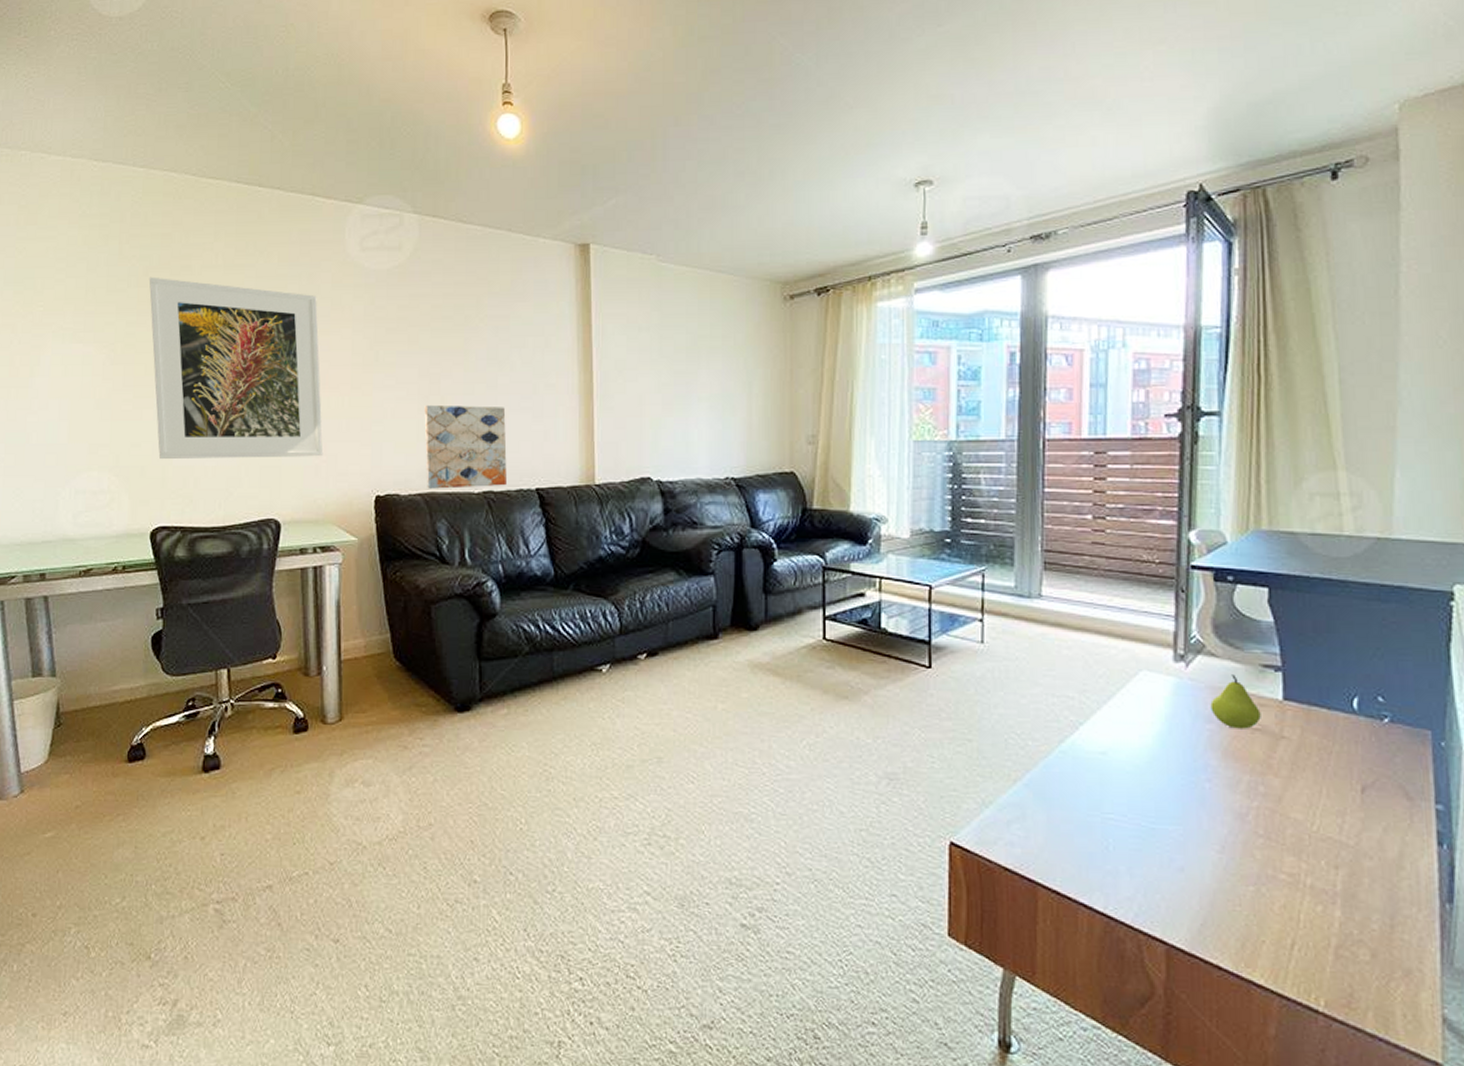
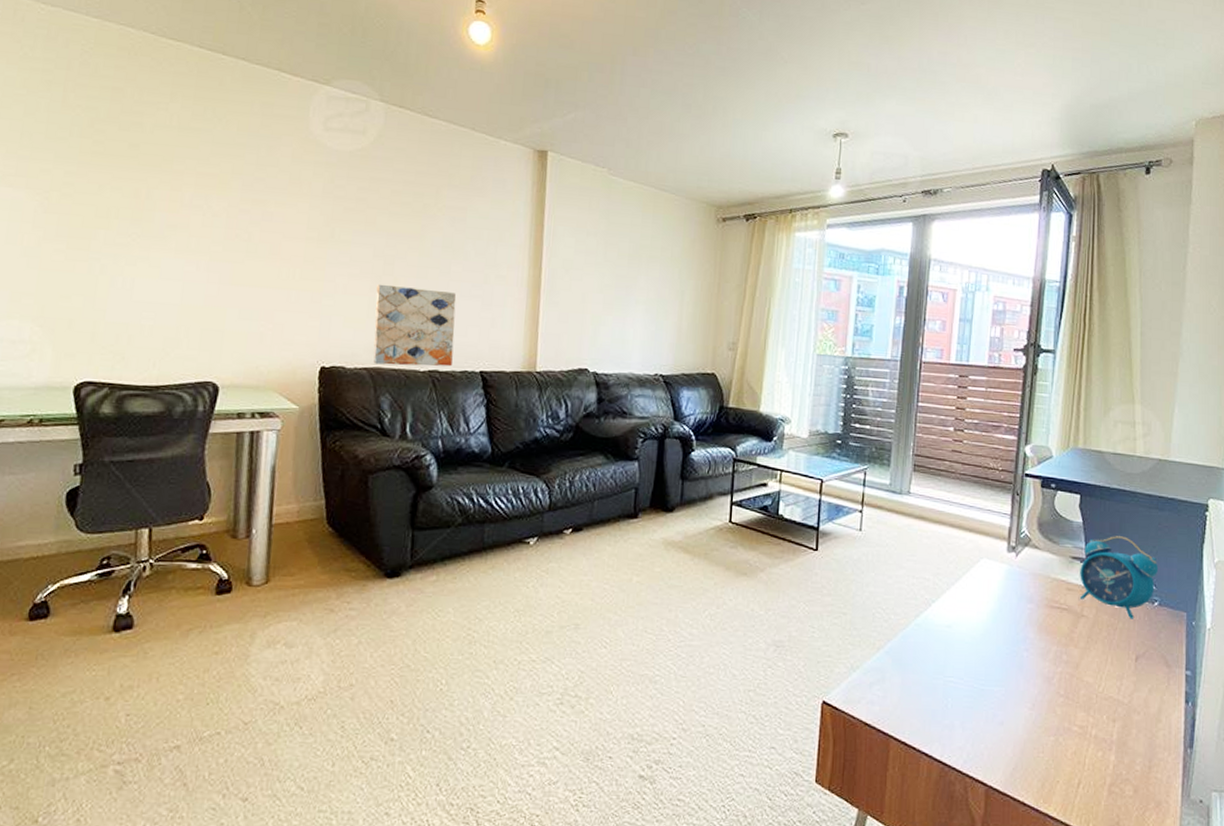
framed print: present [148,277,324,459] -> none [90,129,276,325]
fruit: present [1210,674,1261,729] -> none [1032,564,1068,609]
alarm clock: none [1275,637,1387,740] -> present [1080,536,1159,619]

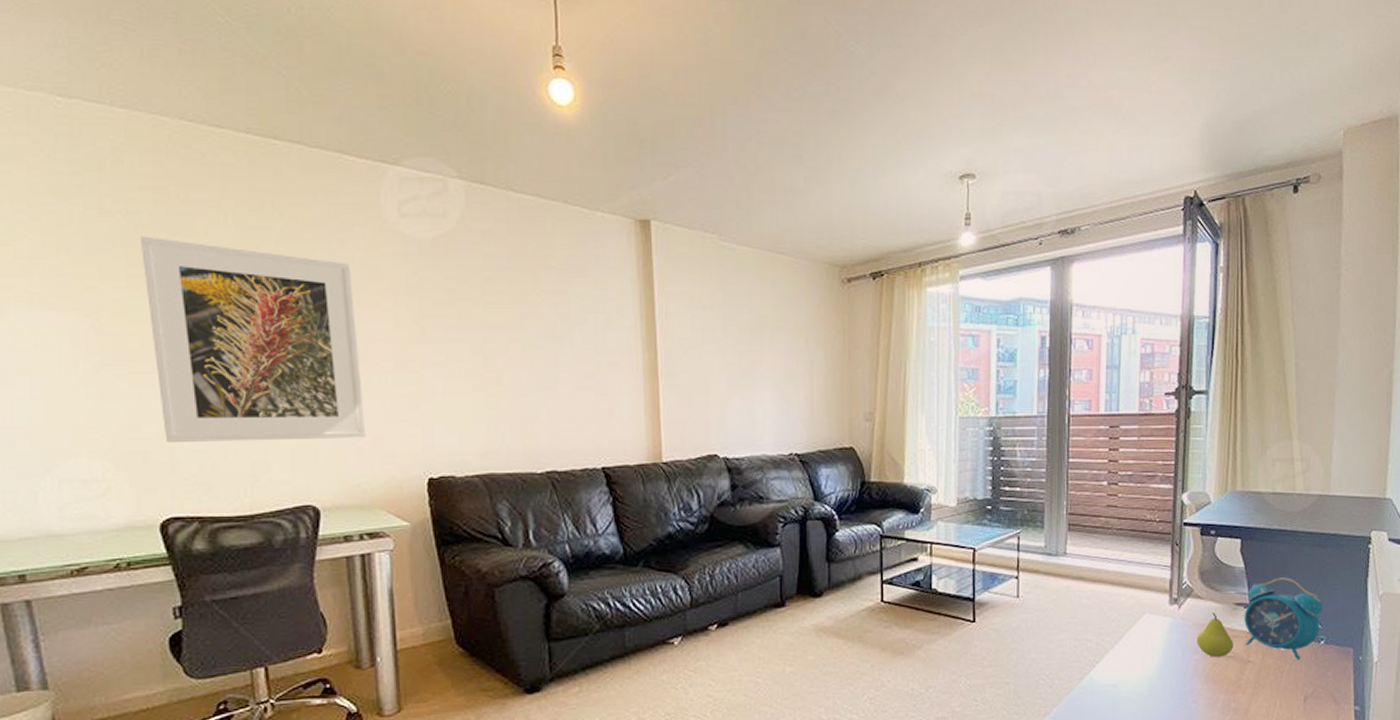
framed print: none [90,129,276,325] -> present [139,236,367,442]
wall art: present [373,284,456,367] -> none [479,382,571,470]
fruit: none [1032,564,1068,609] -> present [1196,613,1234,658]

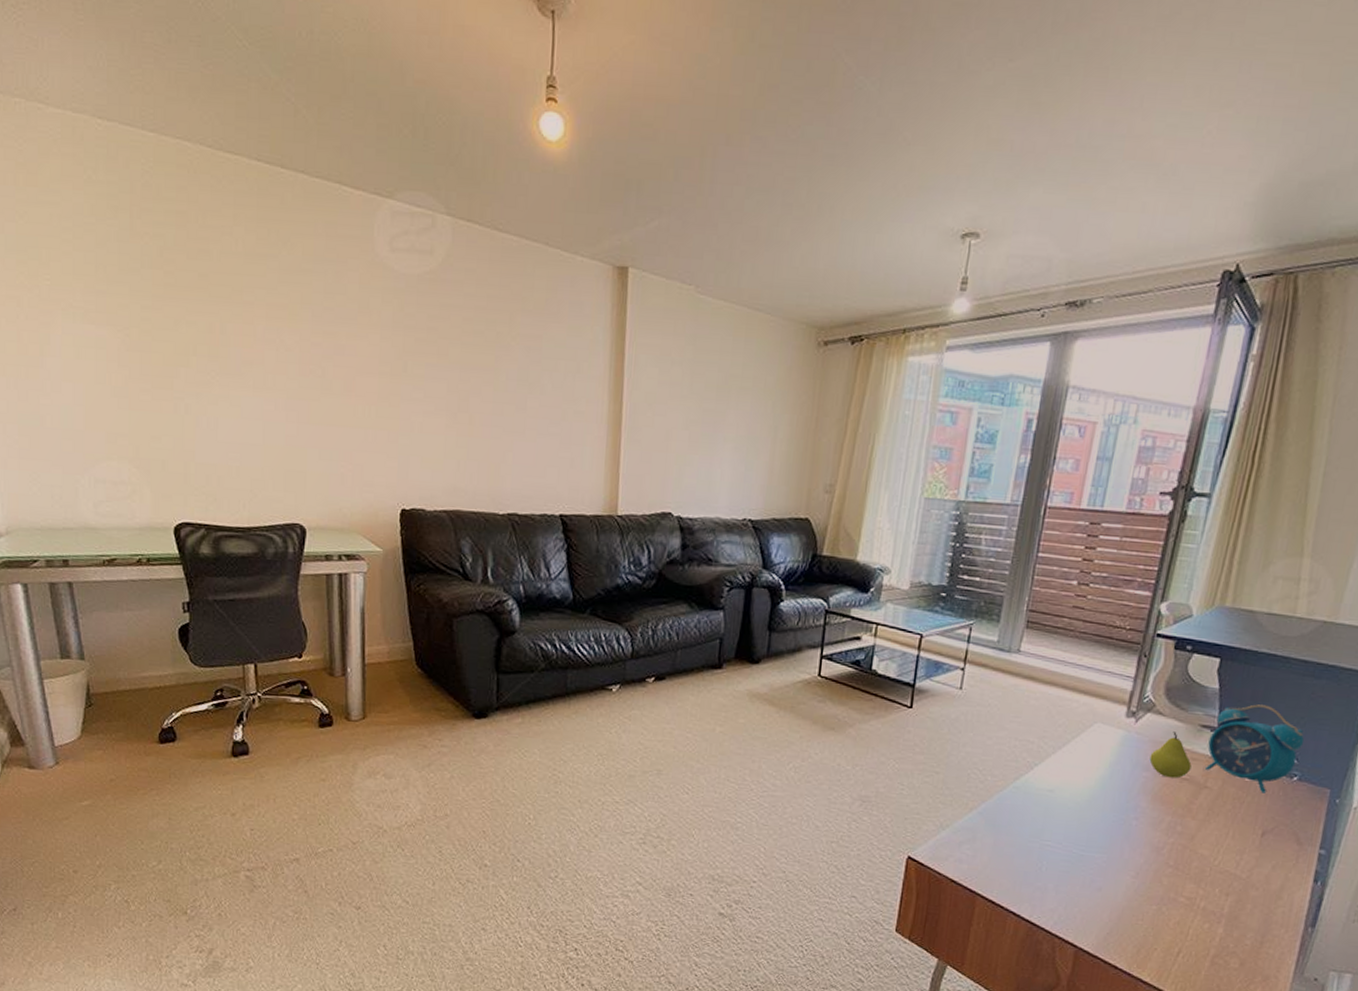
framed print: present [139,236,367,442] -> none [163,258,349,466]

